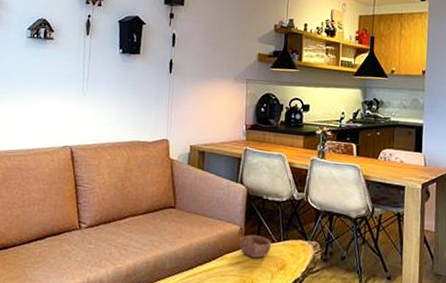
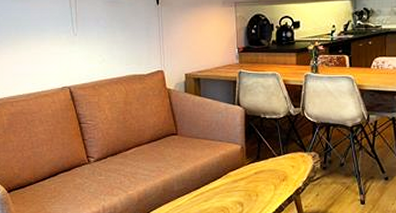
bowl: present [239,234,271,258] -> none [241,152,272,173]

